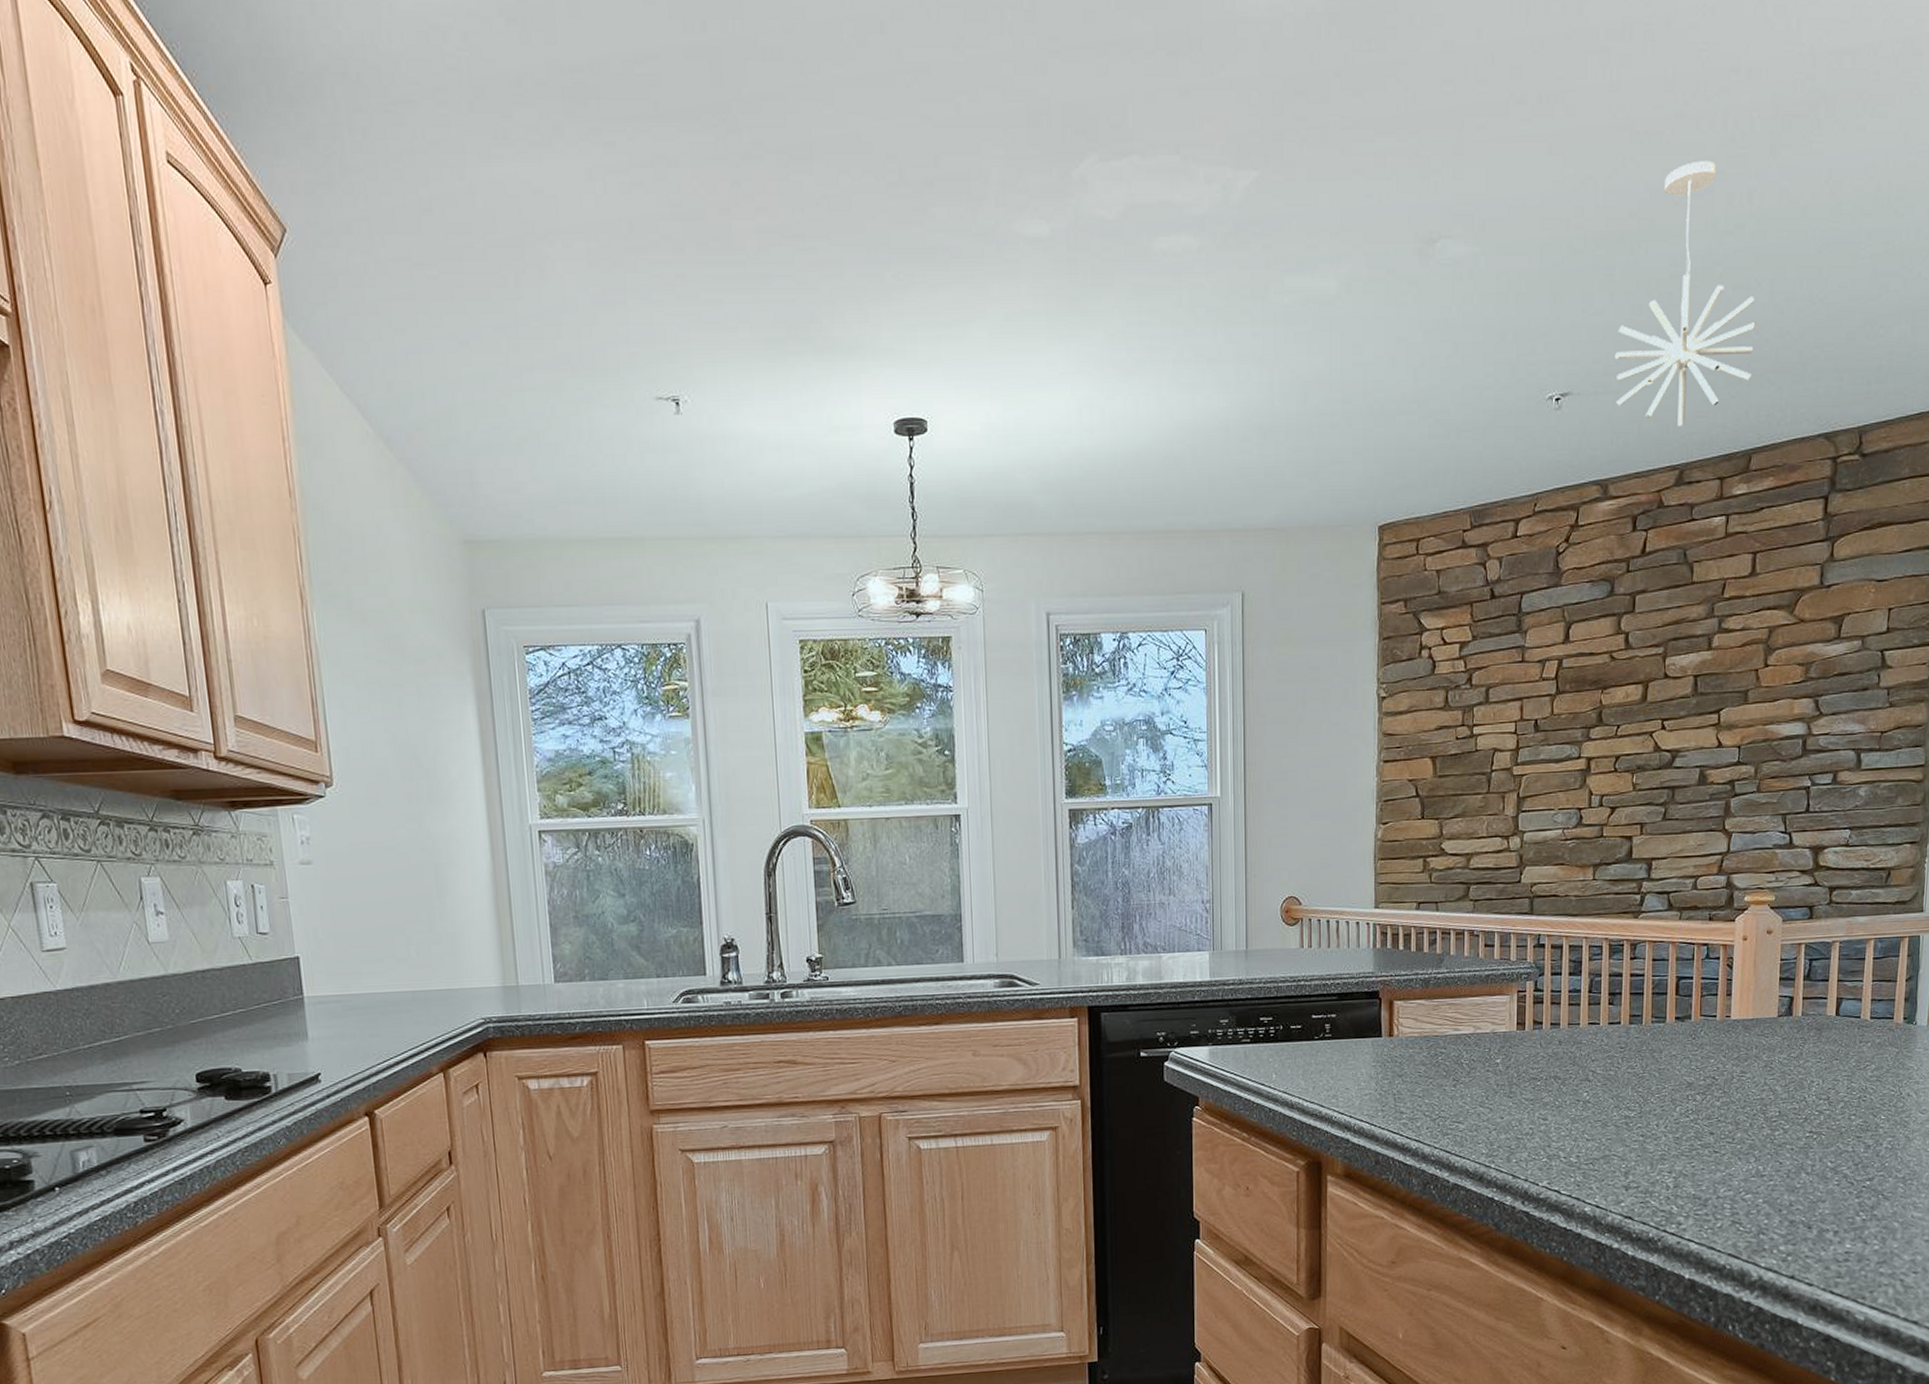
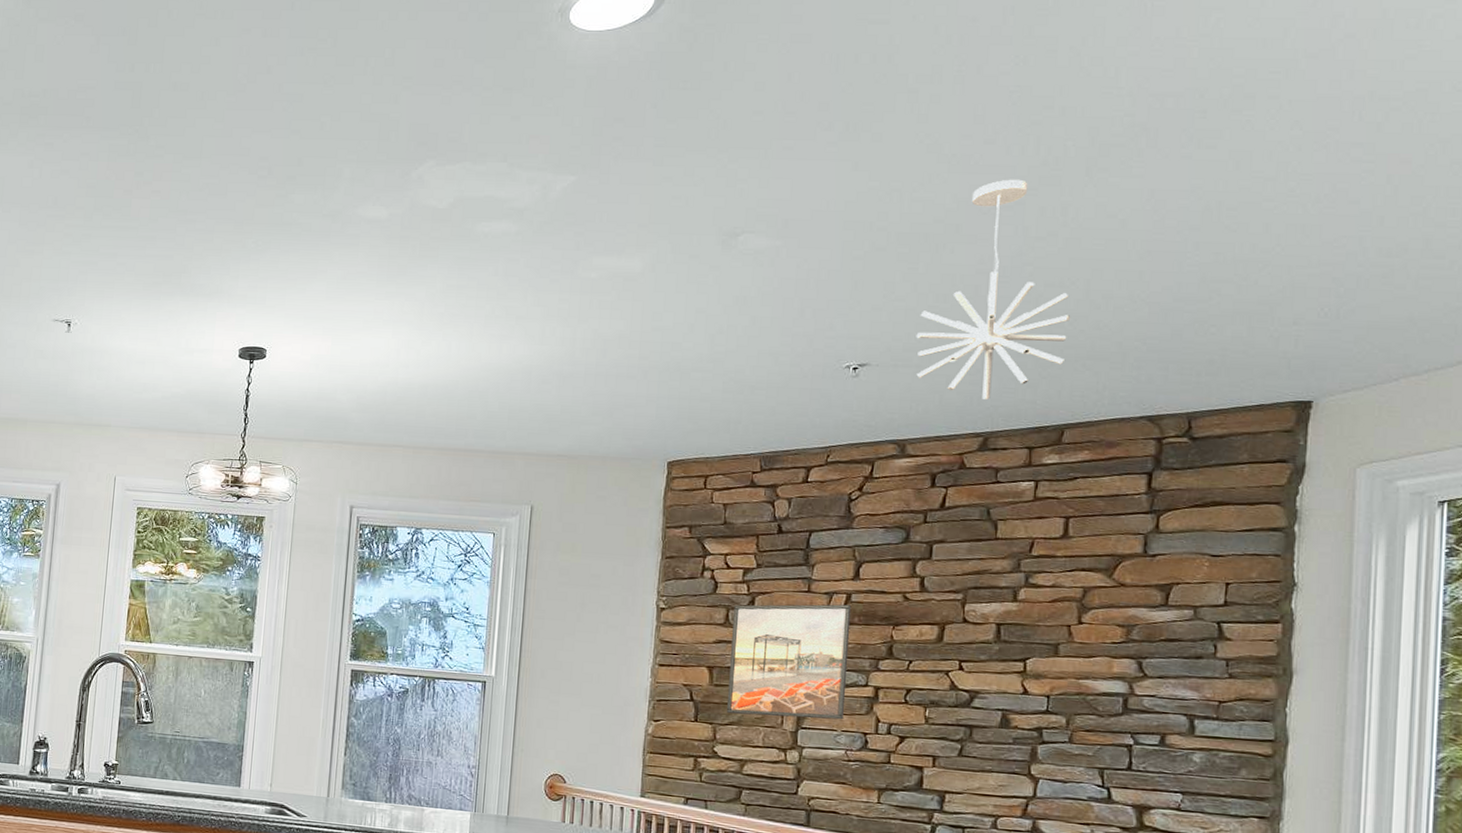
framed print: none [1450,672,1563,806] -> present [726,604,852,720]

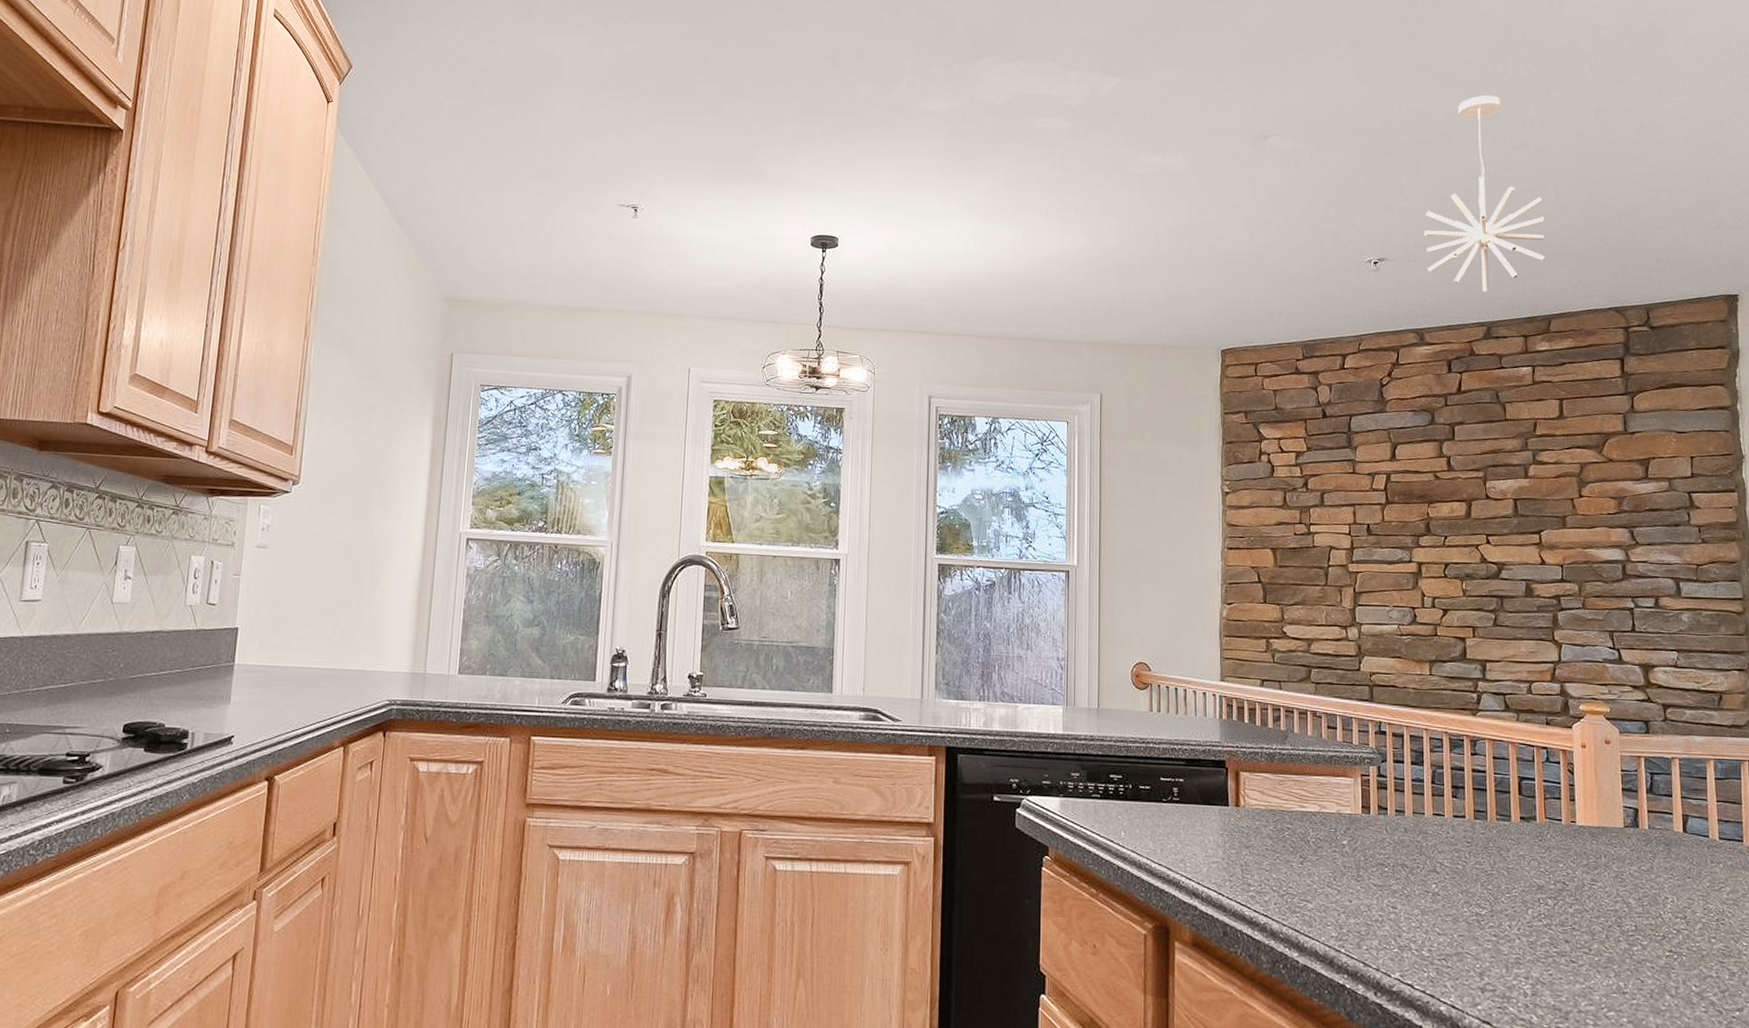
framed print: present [726,604,852,720] -> none [1290,484,1394,596]

